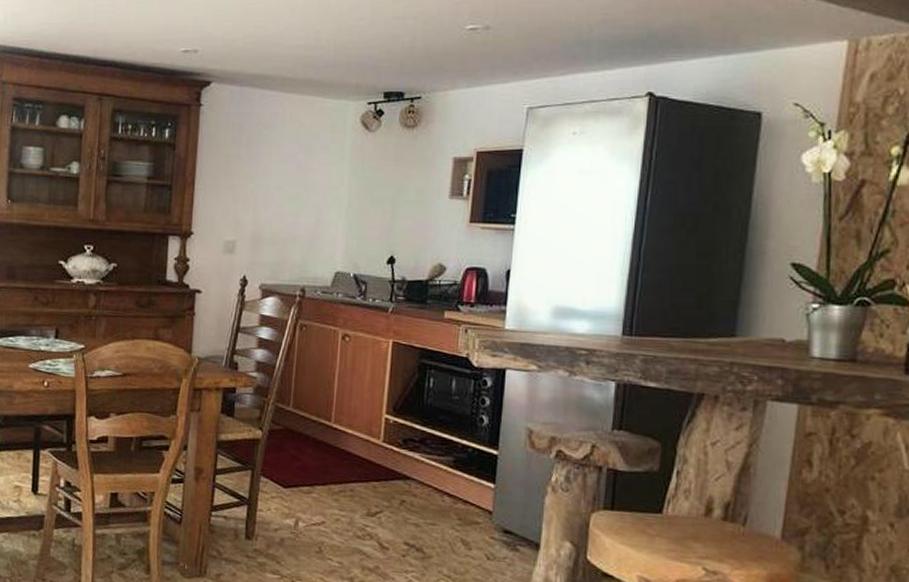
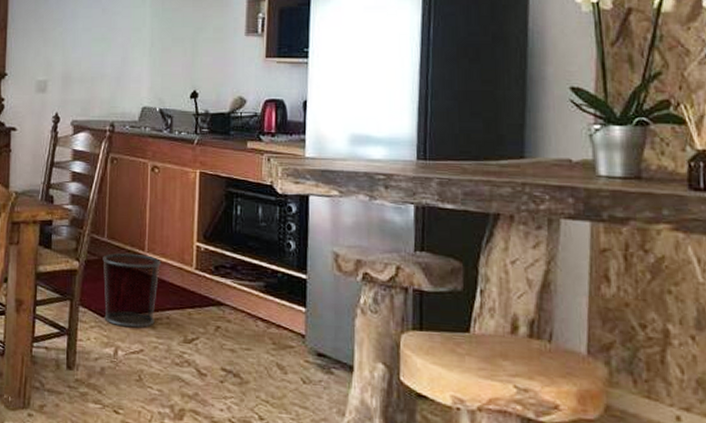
waste bin: none [286,423,348,500] -> present [102,253,162,328]

